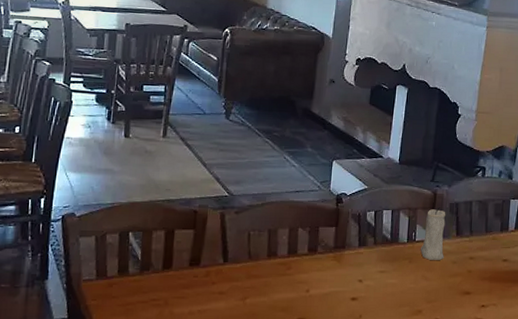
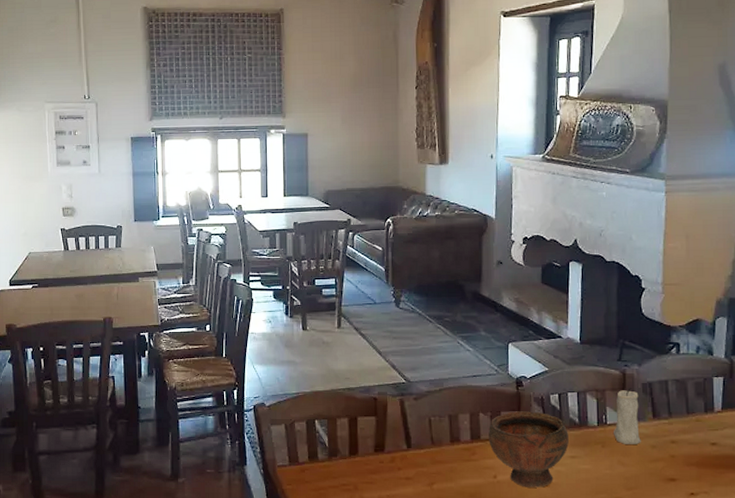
bowl: none [305,227,380,301] -> present [489,411,569,488]

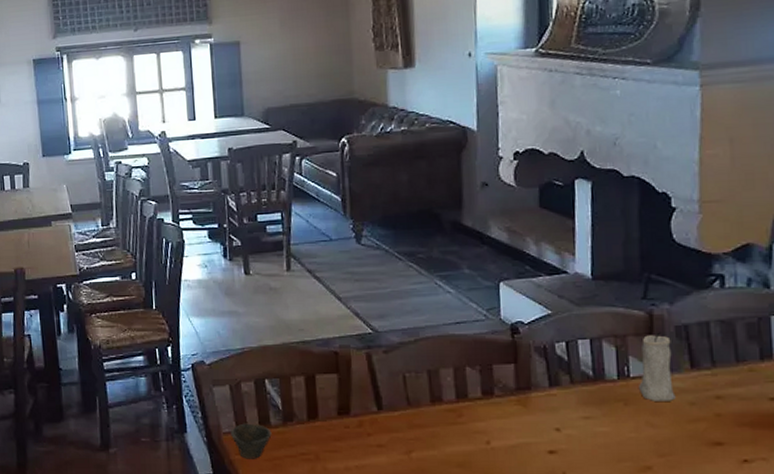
cup: none [284,457,319,489] -> present [231,423,272,459]
bowl: present [489,411,569,488] -> none [478,363,581,455]

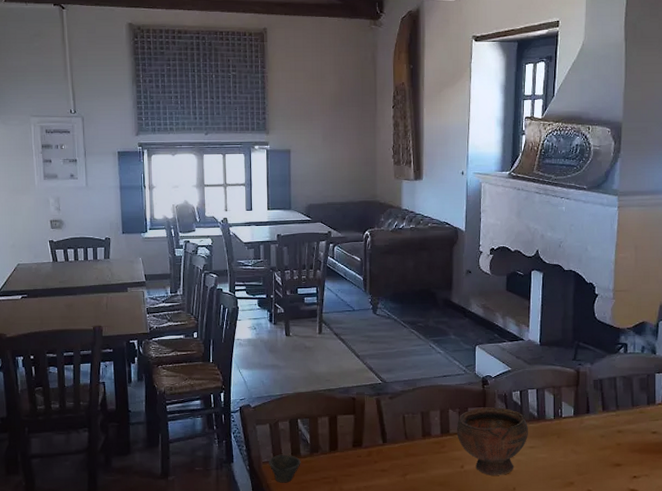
bowl: none [478,363,581,455] -> present [457,407,528,475]
candle: present [639,332,676,401] -> none [568,384,592,435]

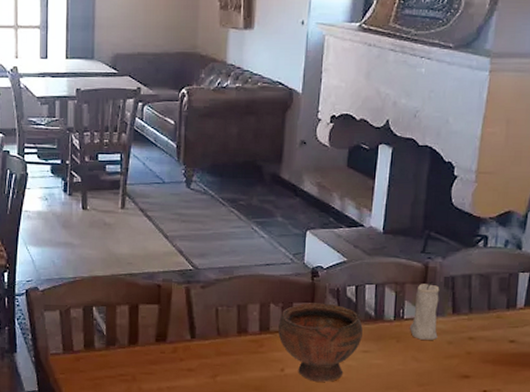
cup: present [269,454,301,483] -> none [58,346,95,378]
candle: none [568,384,592,435] -> present [410,281,440,340]

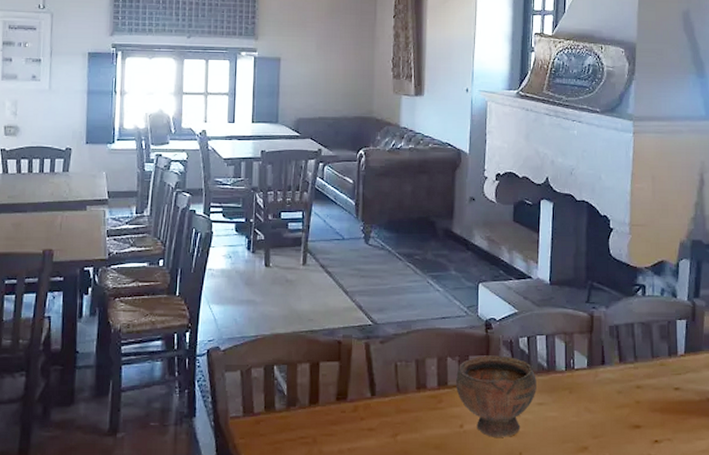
candle: present [410,281,440,340] -> none [581,331,608,390]

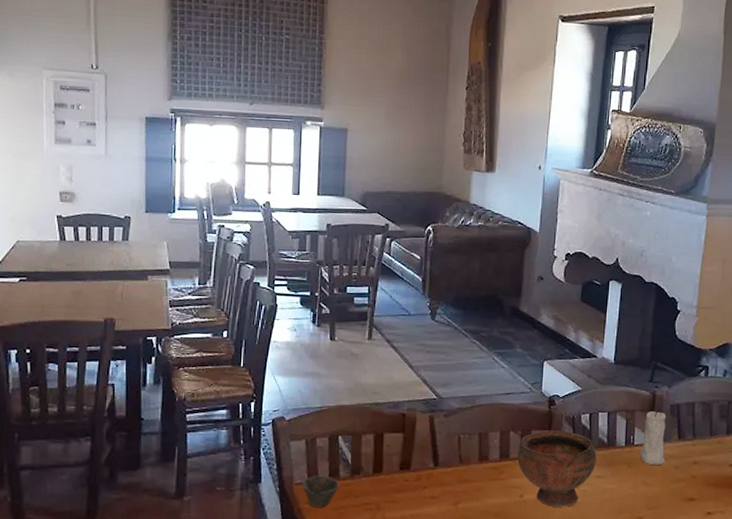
cup: none [237,408,275,443] -> present [302,475,340,508]
candle: none [581,331,608,390] -> present [640,409,666,465]

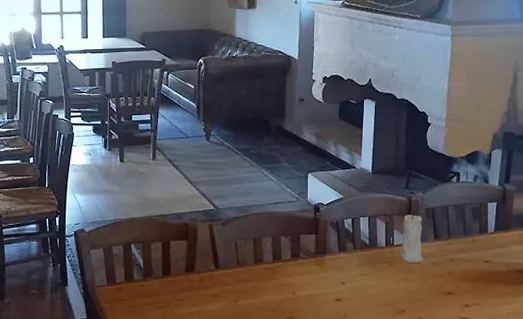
cup: present [302,475,340,508] -> none [103,278,134,307]
bowl: present [517,430,597,507] -> none [289,234,360,302]

